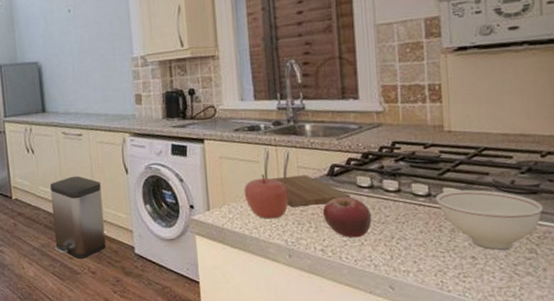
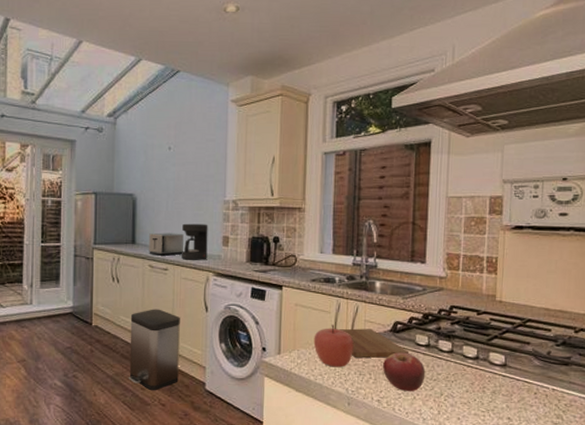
toaster: none [59,96,96,122] -> present [149,232,184,256]
coffee maker: none [92,84,122,123] -> present [182,223,208,260]
bowl: present [435,189,543,250] -> none [482,355,572,413]

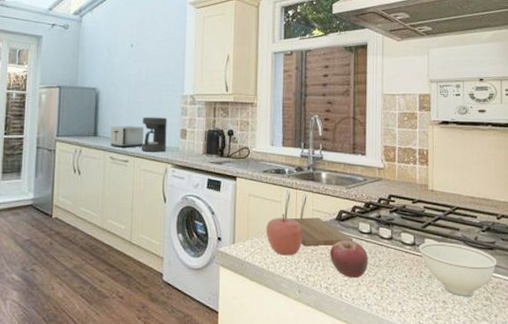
pedal bin: present [128,309,180,390] -> none [86,200,139,282]
bowl: none [482,355,572,413] -> present [419,241,497,296]

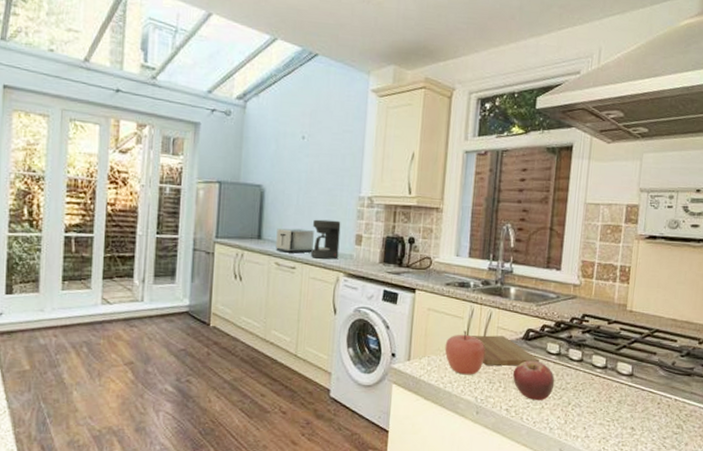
bowl: present [419,241,497,296] -> none [610,365,694,423]

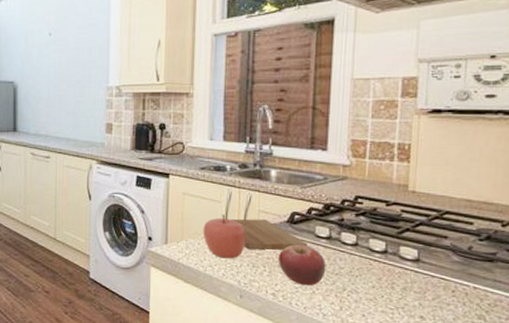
toaster: present [276,228,314,253] -> none [30,120,65,144]
coffee maker: present [311,219,341,259] -> none [64,110,91,148]

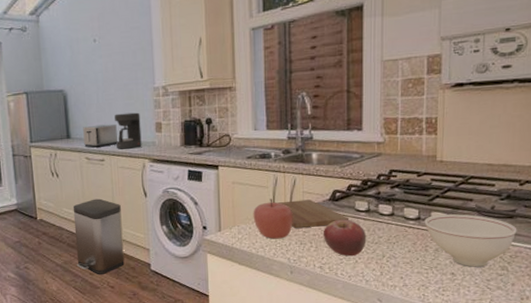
pedal bin: none [11,196,63,277] -> present [73,198,125,274]
toaster: none [30,120,65,144] -> present [83,124,118,148]
coffee maker: none [64,110,91,148] -> present [115,112,142,149]
bowl: none [391,249,498,313] -> present [424,214,517,267]

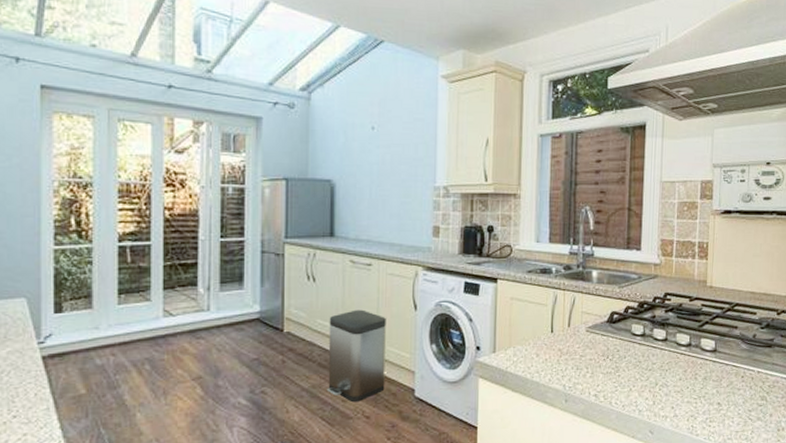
toaster: present [83,124,118,148] -> none [350,223,389,249]
coffee maker: present [115,112,142,149] -> none [387,212,417,253]
fruit: present [253,198,293,239] -> none [530,318,571,363]
cutting board: present [278,199,348,228] -> none [556,320,625,351]
fruit: present [322,219,367,257] -> none [599,343,641,384]
bowl: present [424,214,517,267] -> none [694,341,775,397]

